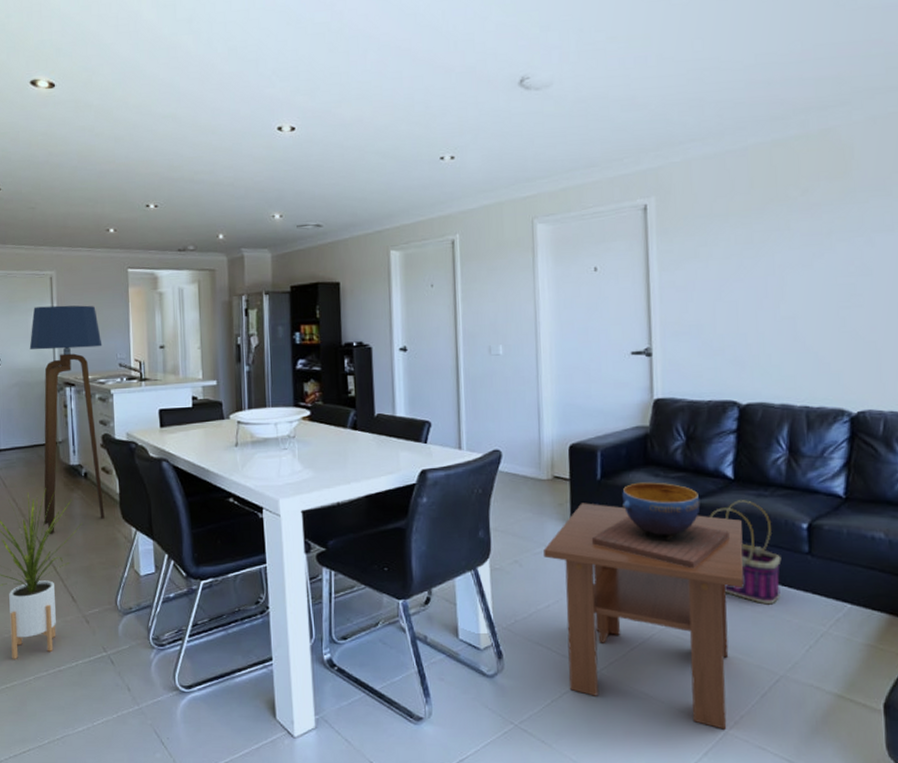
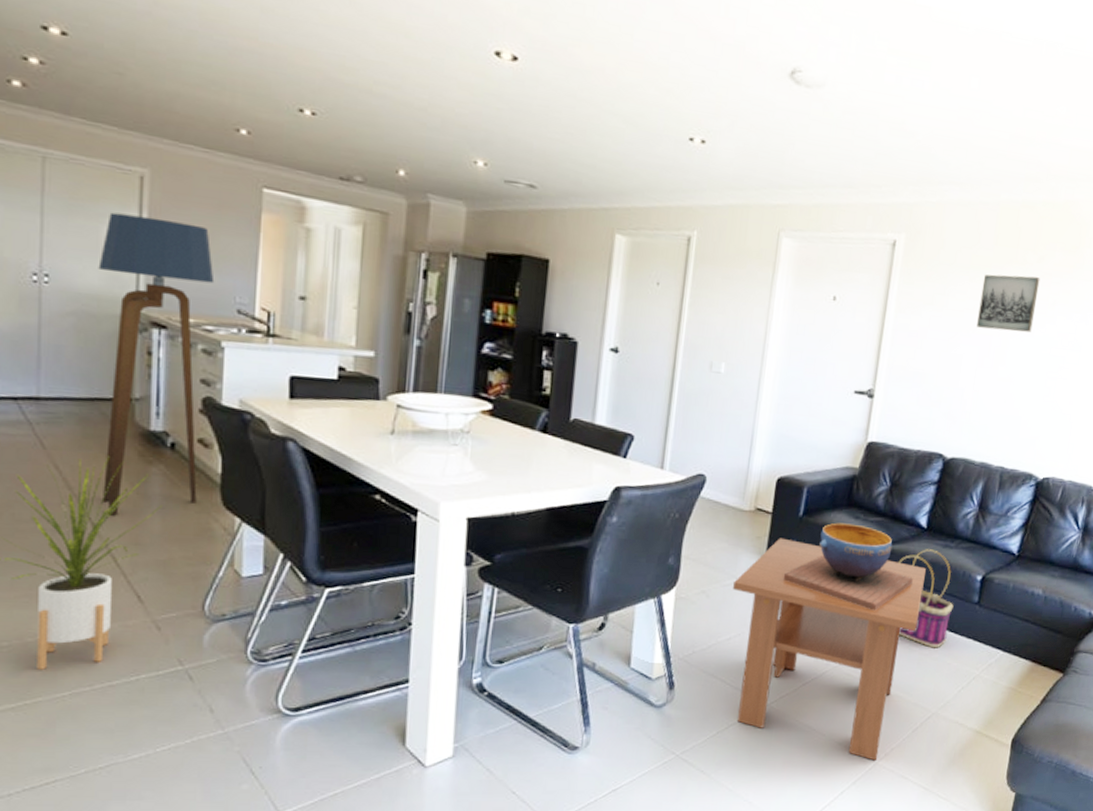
wall art: none [745,210,810,271] -> present [977,274,1040,333]

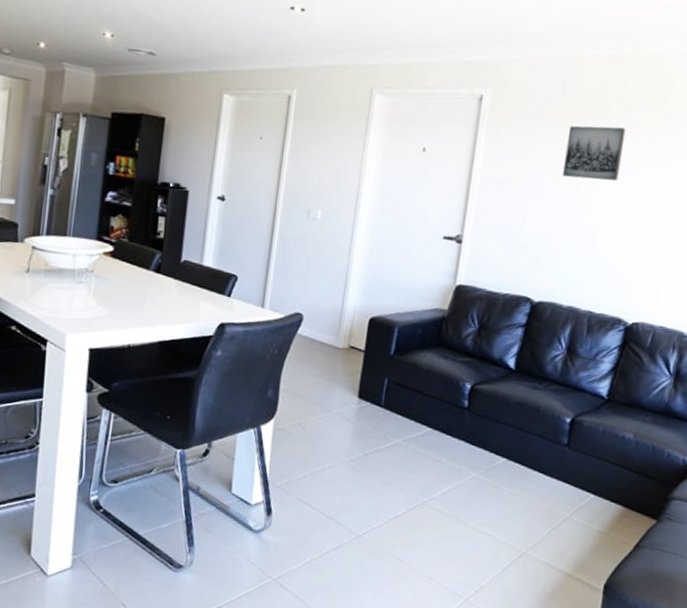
coffee table: present [733,538,926,761] -> none [327,375,514,597]
decorative bowl: present [783,523,913,611] -> none [375,362,502,449]
basket: present [898,549,954,648] -> none [487,390,543,488]

